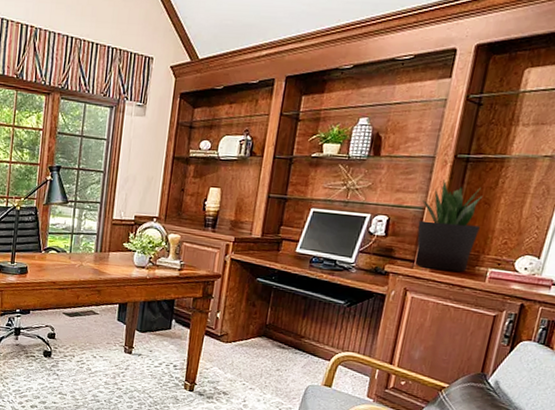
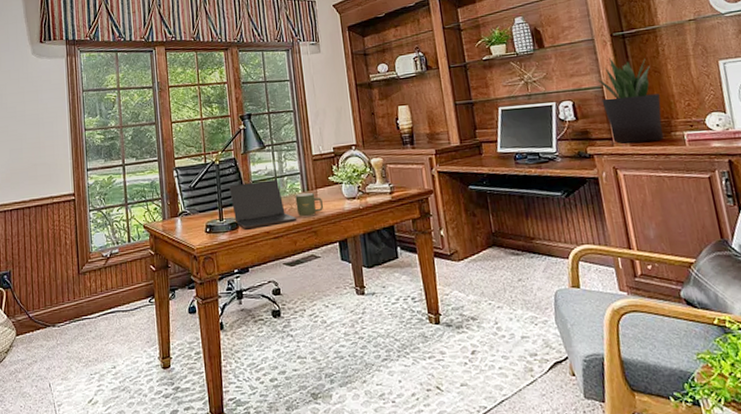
laptop: none [25,232,85,278] -> present [229,179,297,230]
mug: none [85,252,112,277] -> present [295,192,323,217]

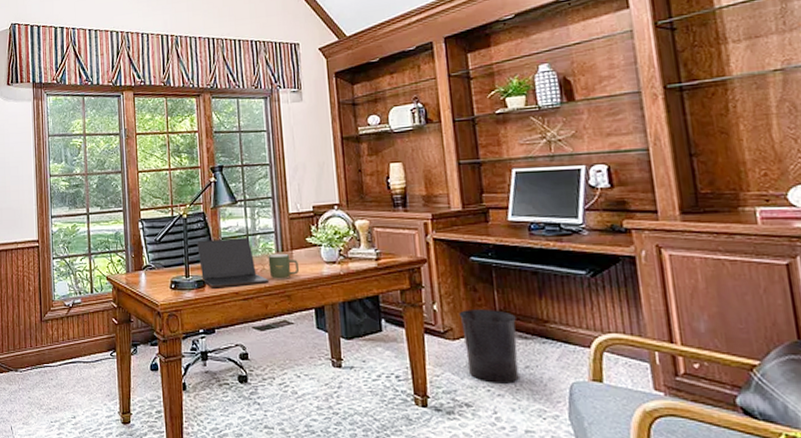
waste bin: none [462,231,514,297] -> present [459,310,519,384]
planter: present [598,58,663,144] -> none [643,114,727,219]

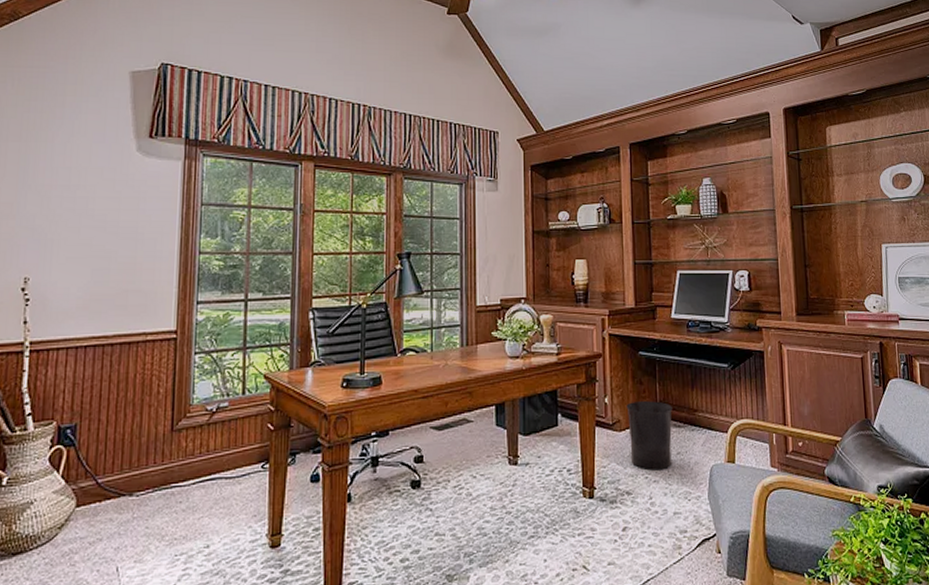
laptop: present [197,237,270,288] -> none [376,331,452,386]
mug: present [268,253,299,279] -> none [452,347,482,375]

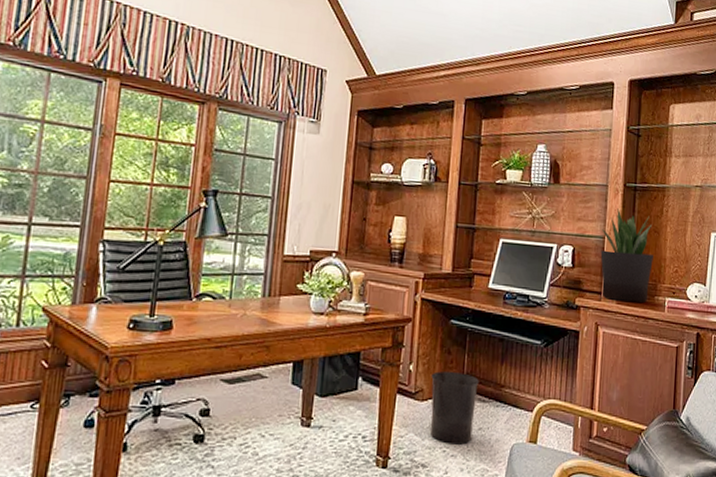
planter: none [774,230,828,319] -> present [600,208,653,304]

